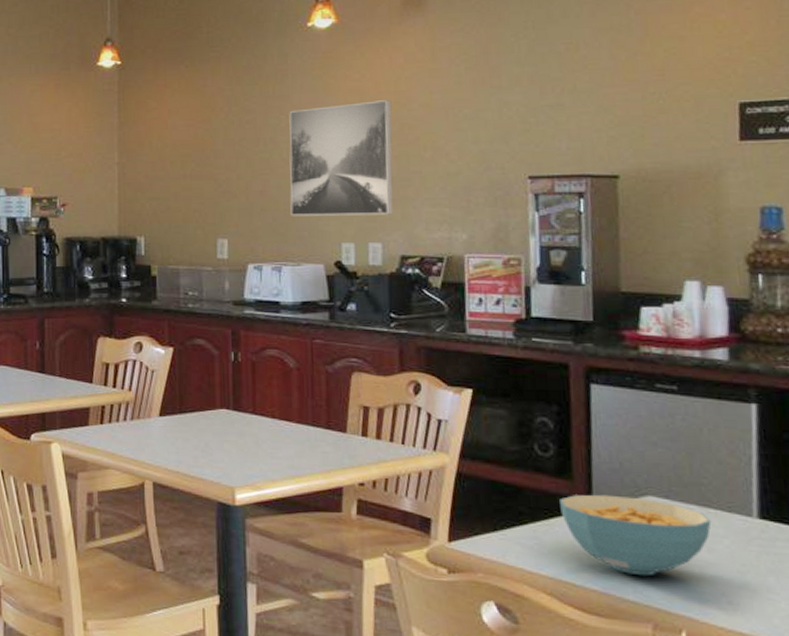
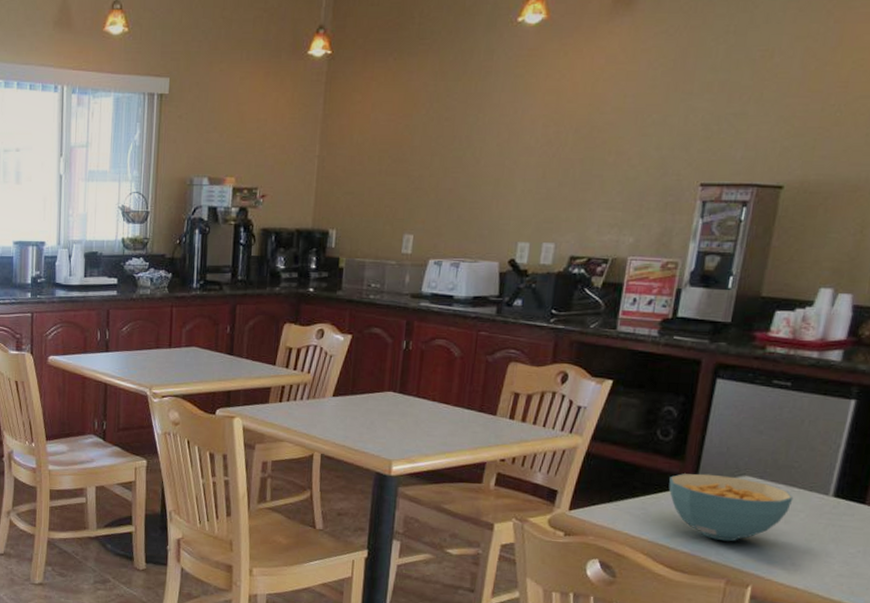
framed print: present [289,100,393,216] -> none [475,102,586,217]

